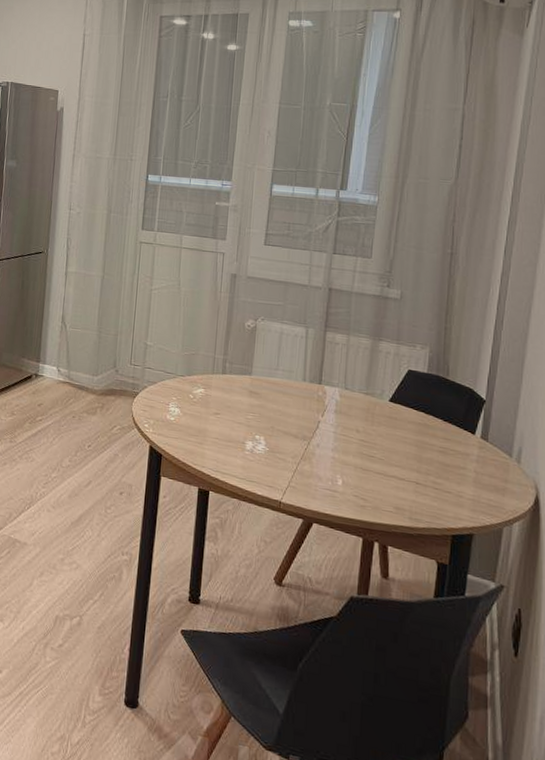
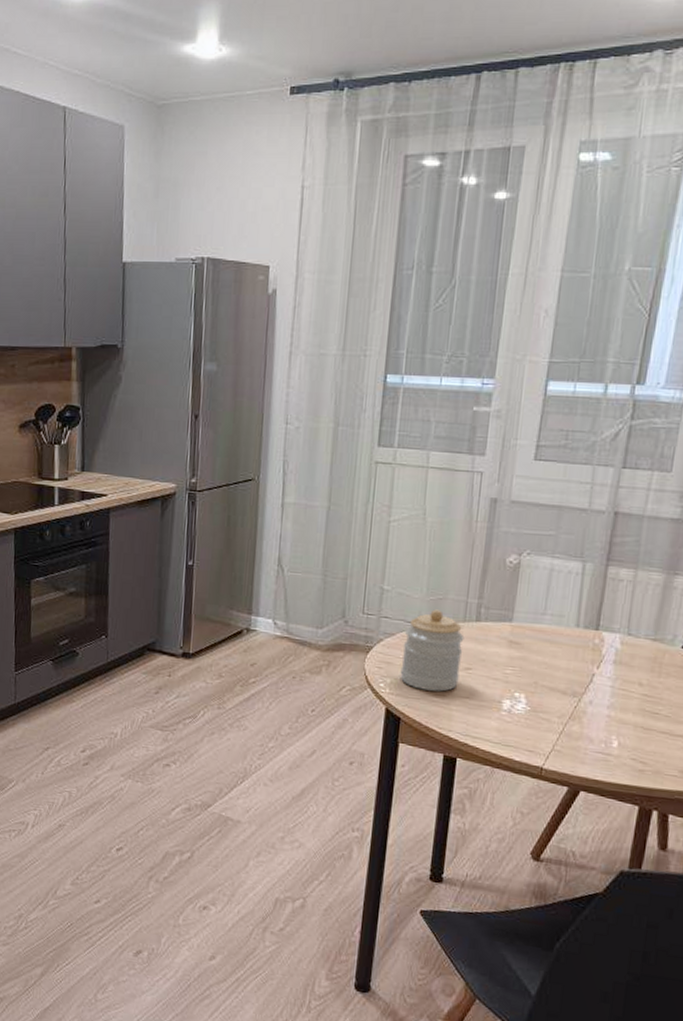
jar: none [161,363,213,433] -> present [400,609,465,692]

